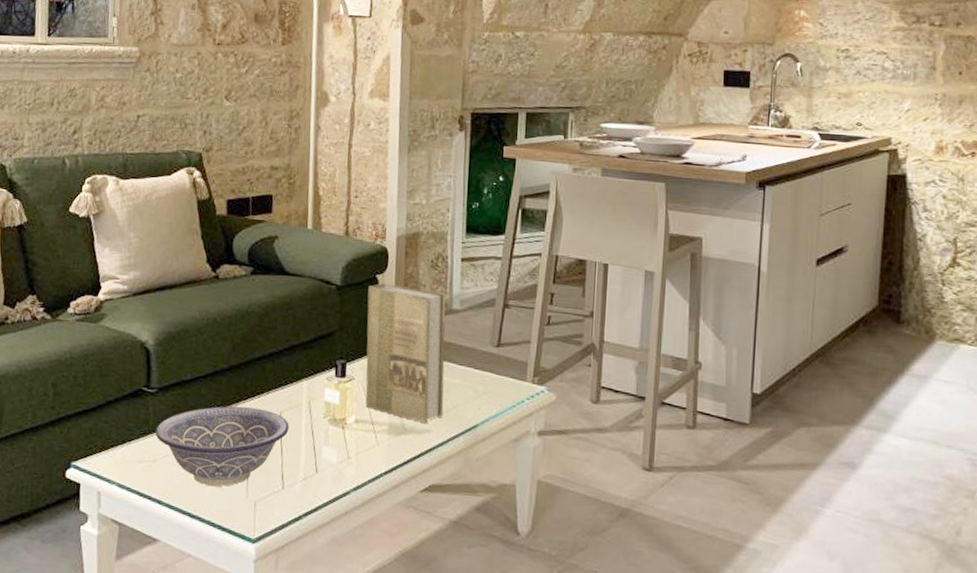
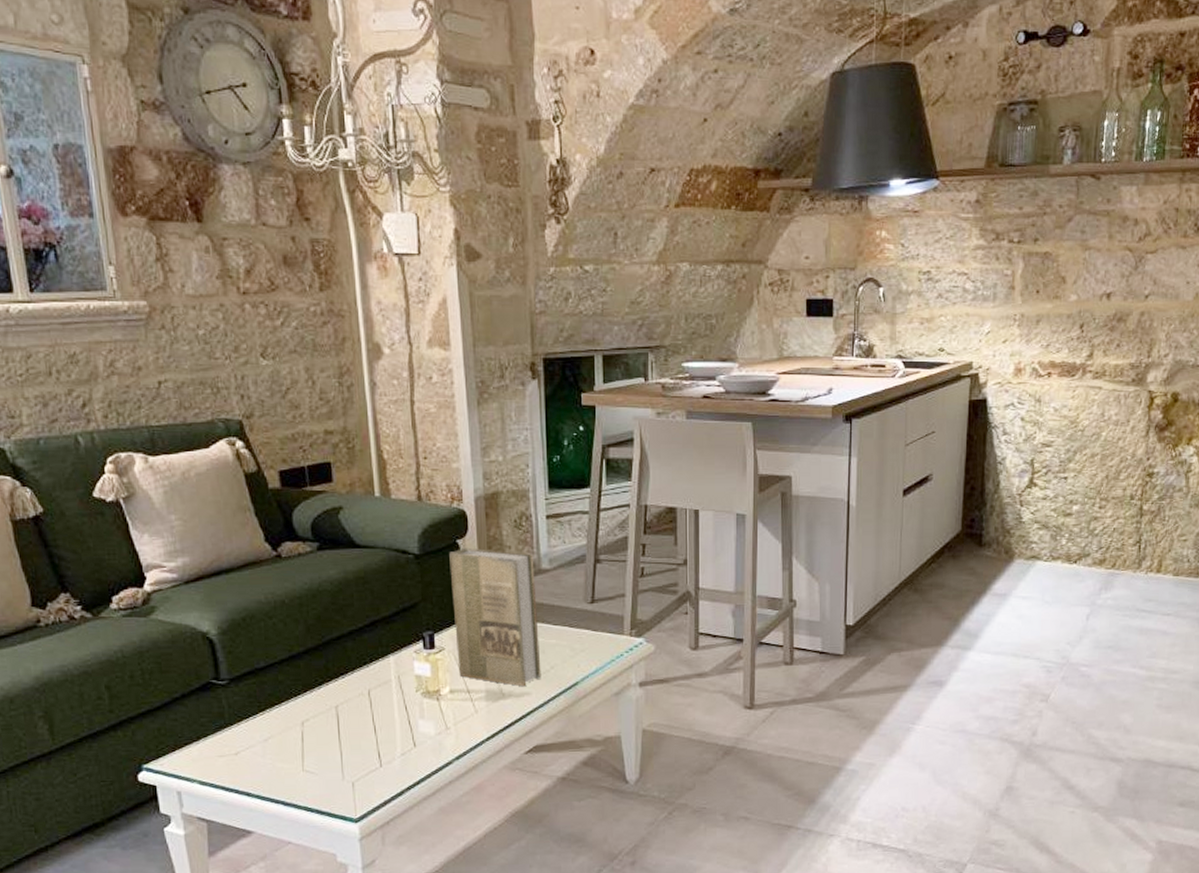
decorative bowl: present [155,406,290,486] -> none [232,689,380,773]

